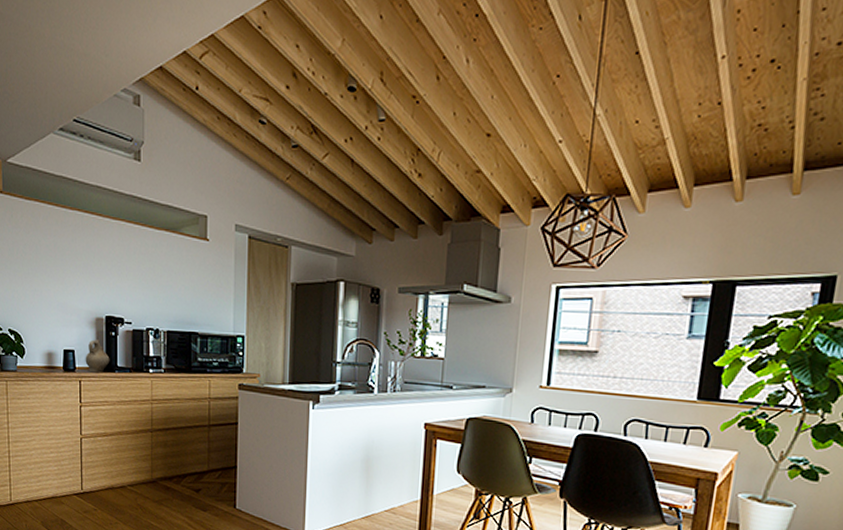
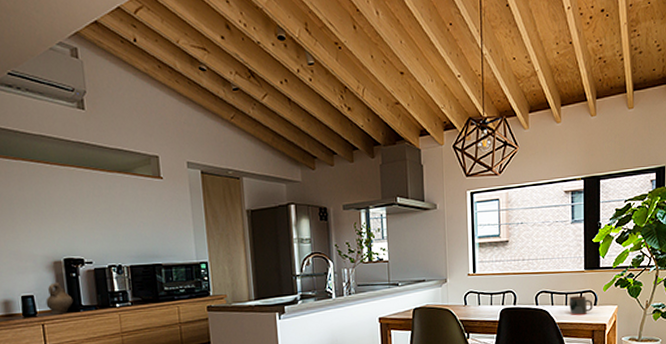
mug: none [668,431,703,458] -> present [569,295,593,316]

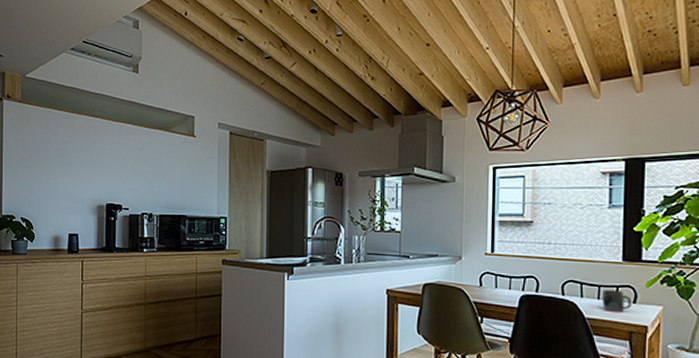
ceramic jug: present [46,282,74,315] -> none [87,224,109,254]

